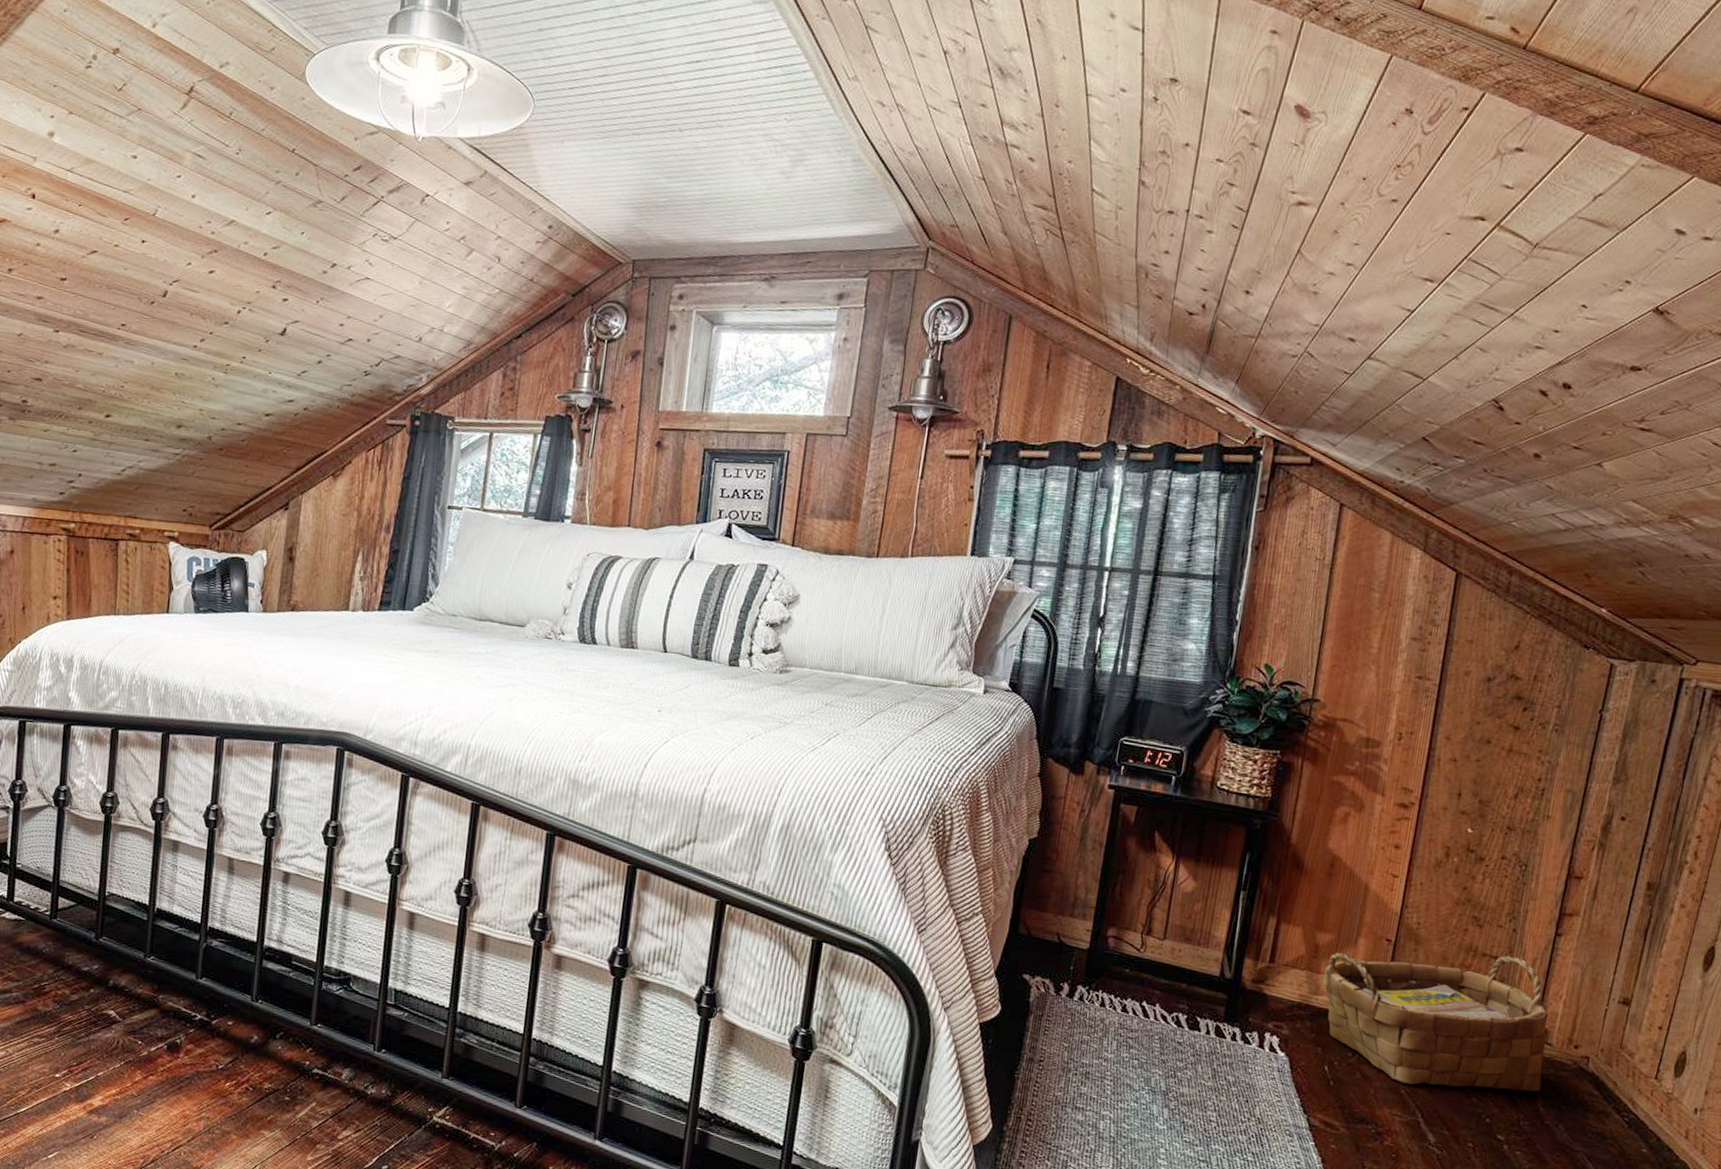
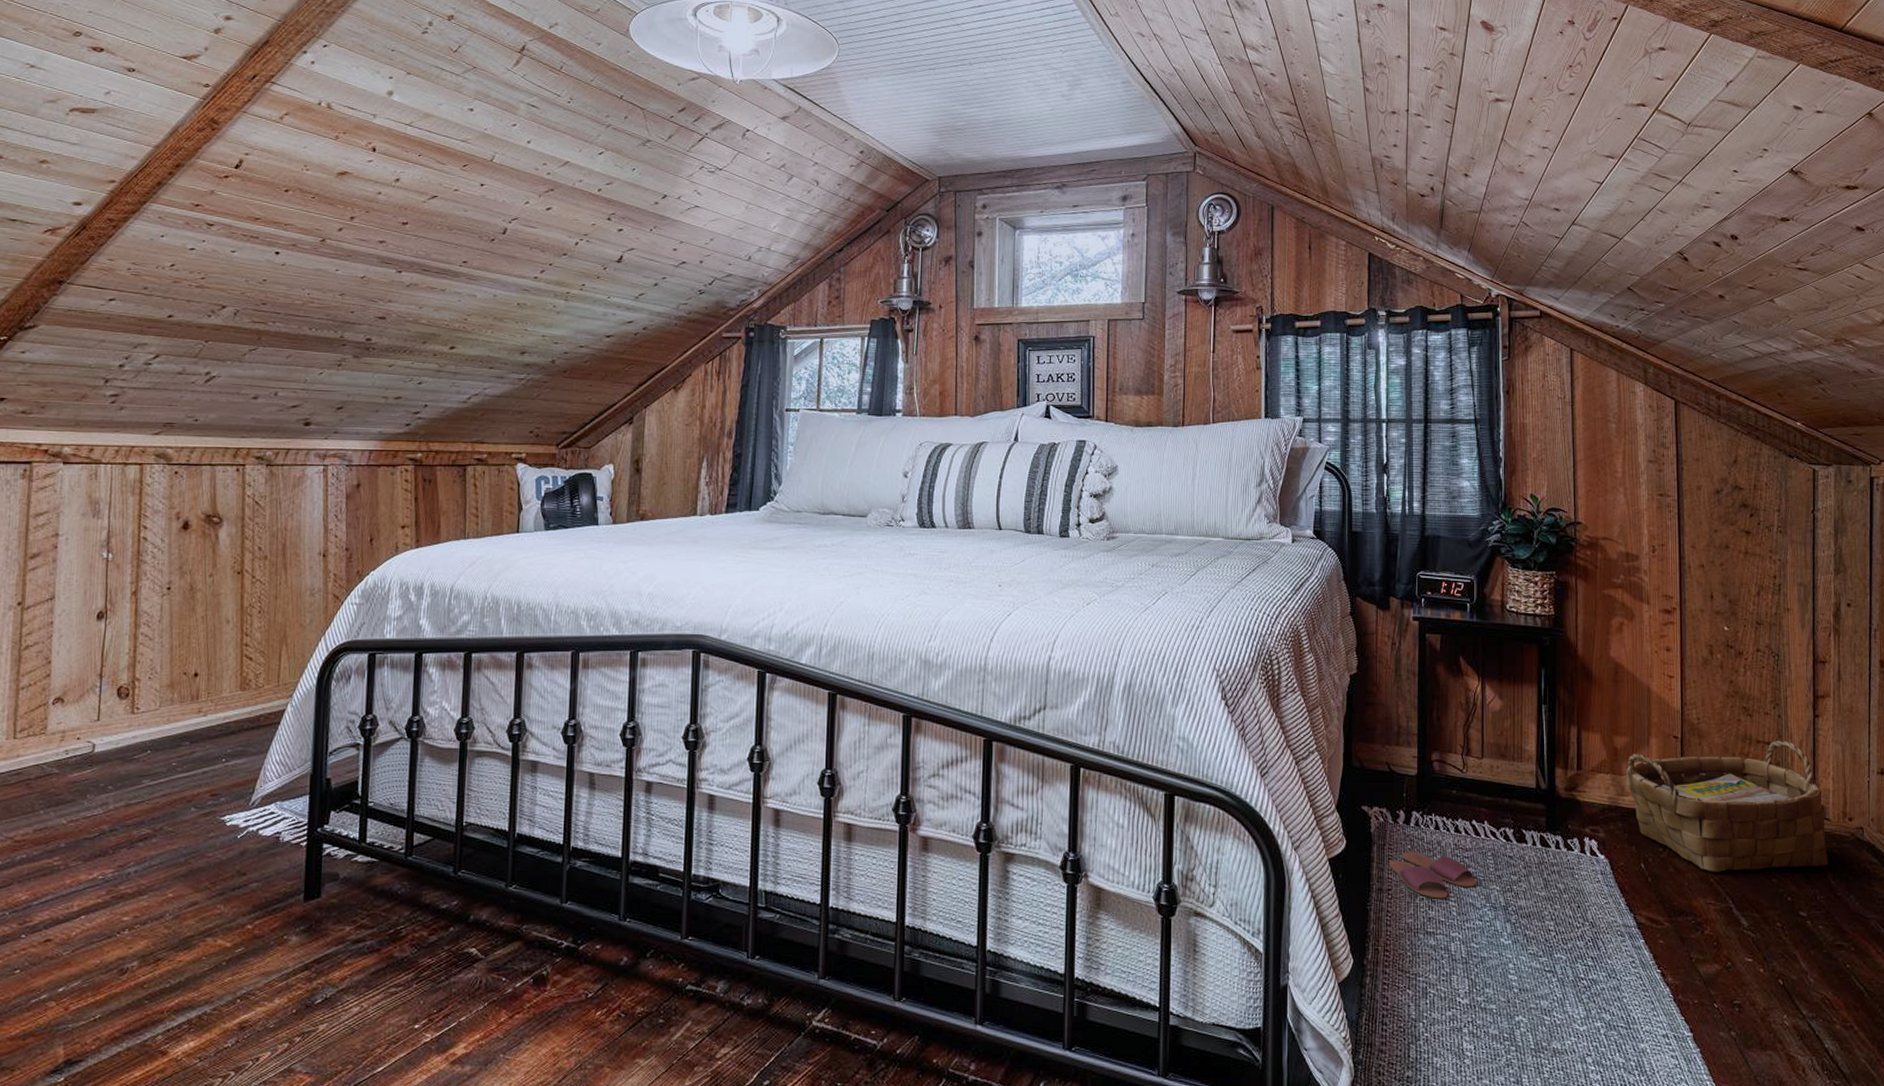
slippers: none [1043,1024,1138,1077] -> present [1388,851,1477,899]

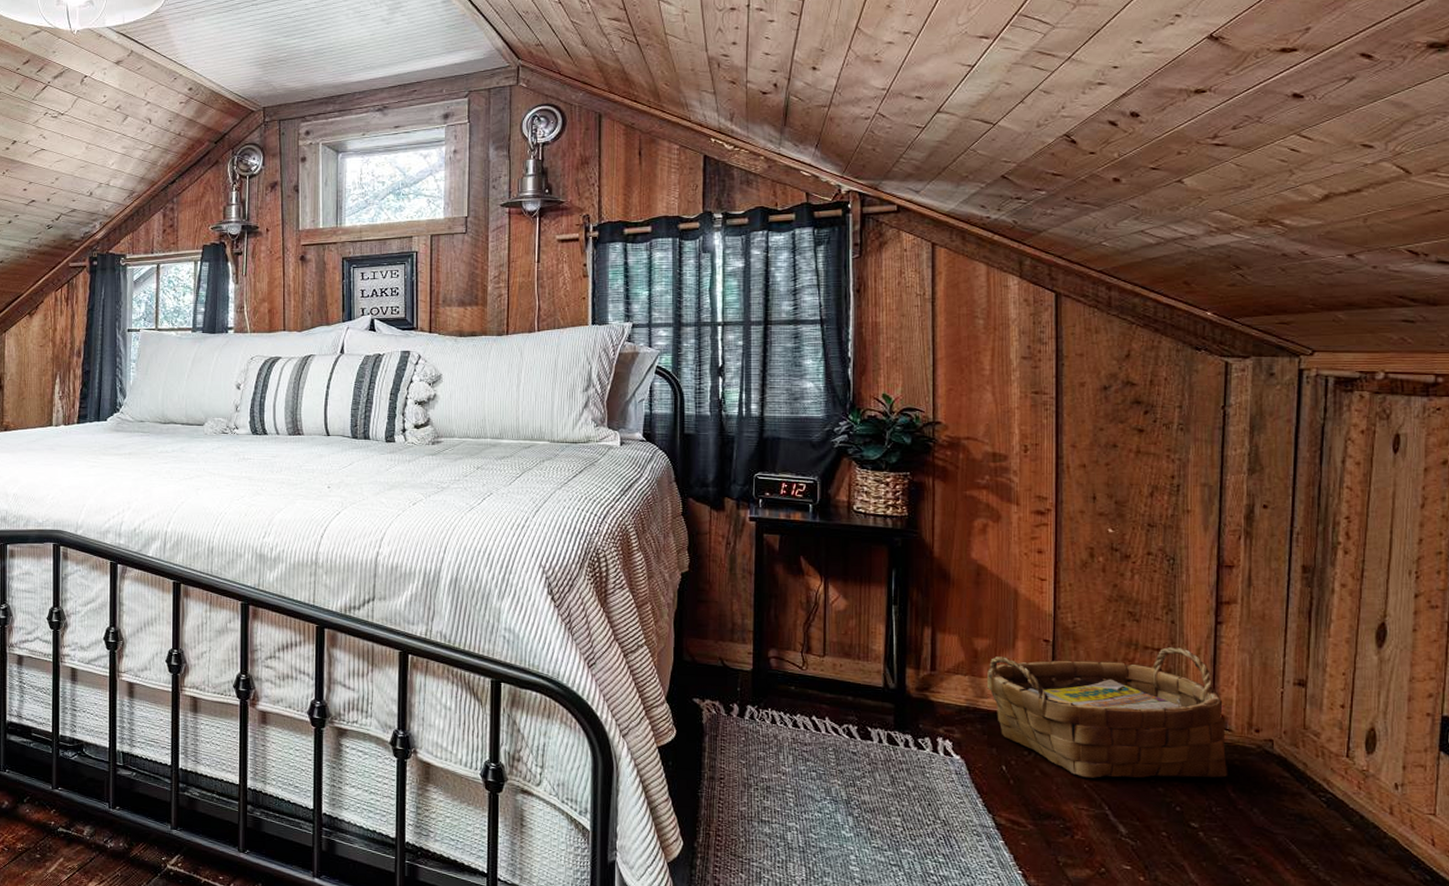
slippers: present [1388,851,1477,899] -> none [721,743,816,790]

